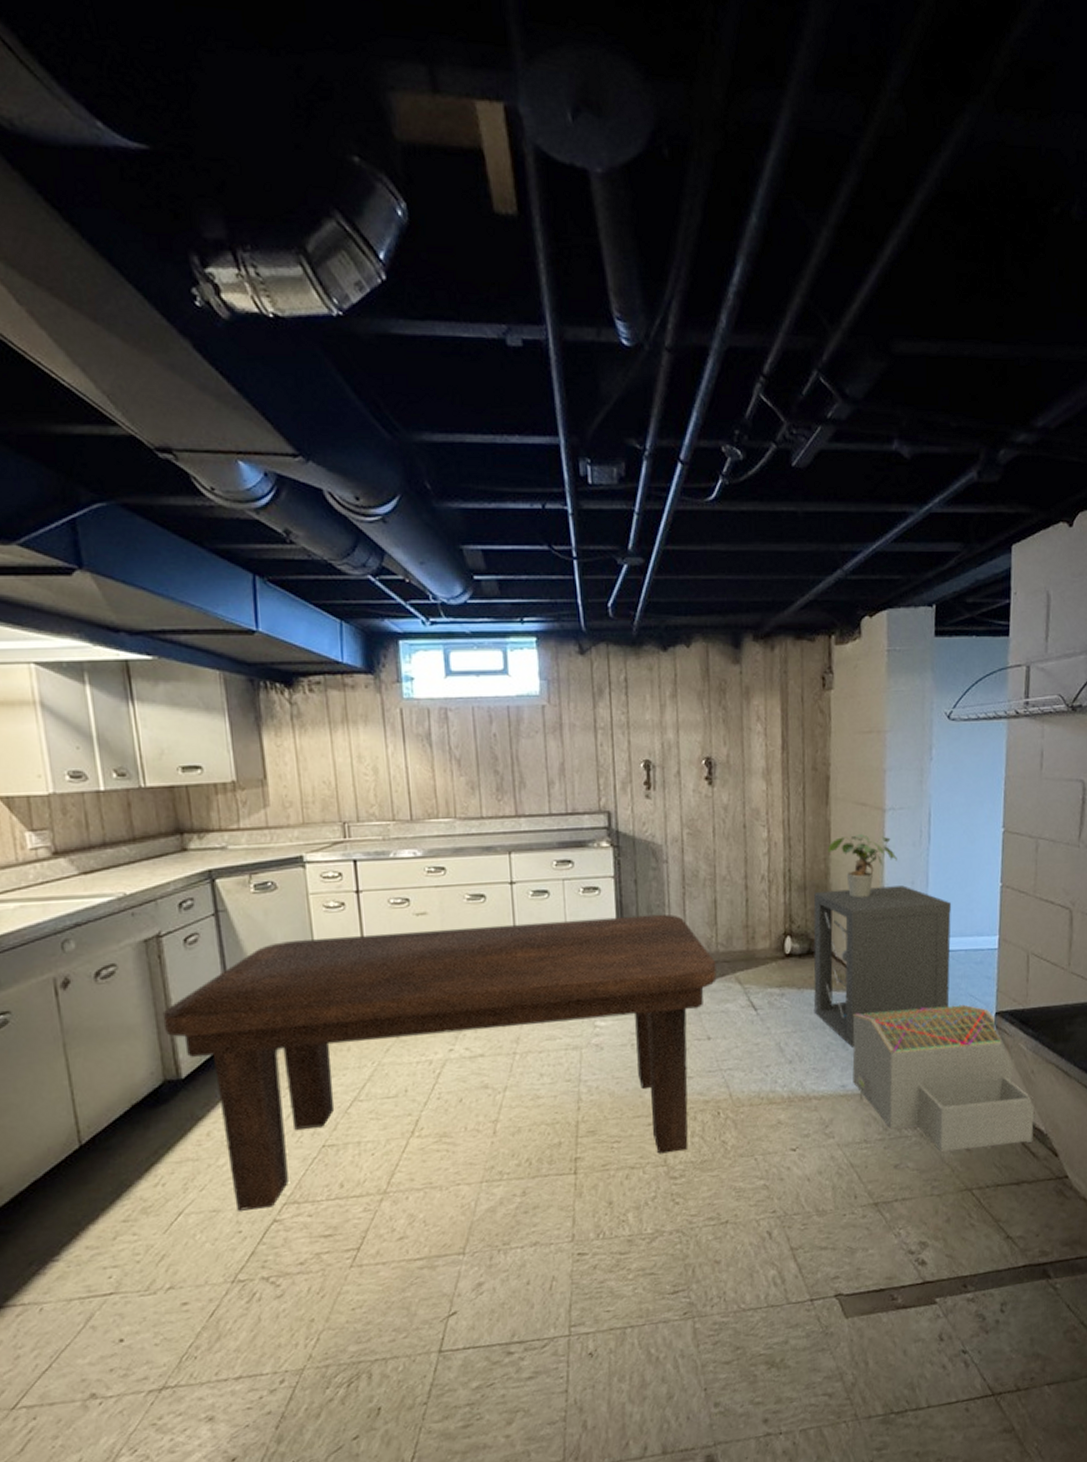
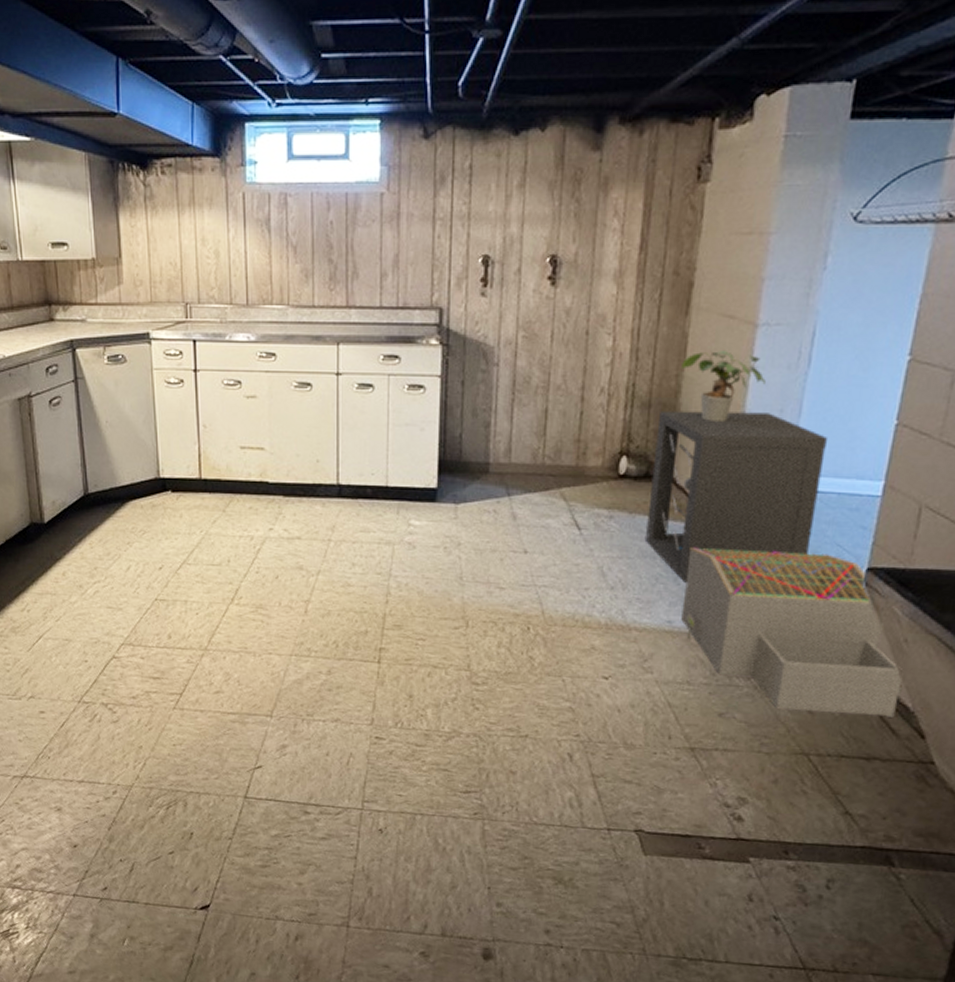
dining table: present [162,914,717,1211] -> none [31,411,541,660]

